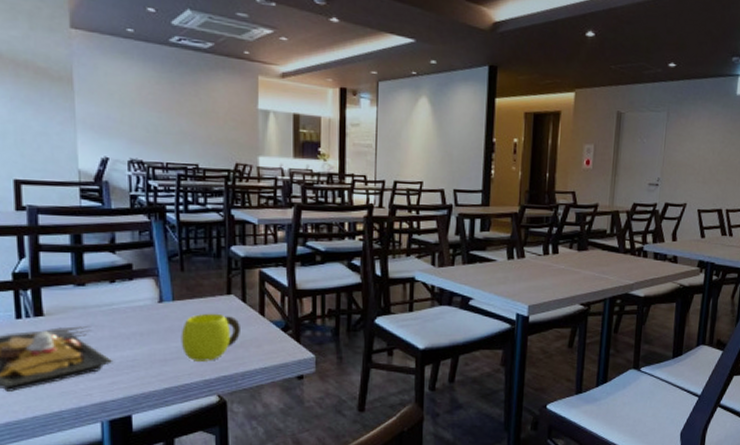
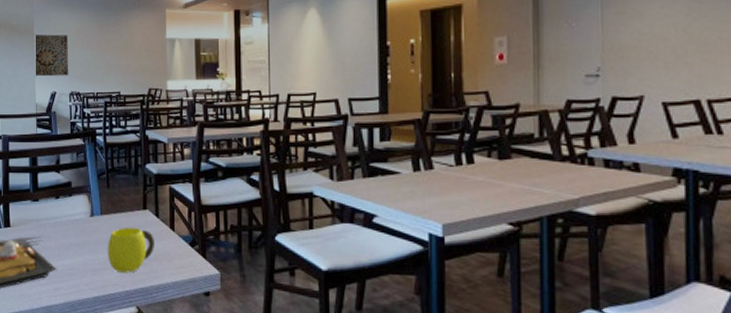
wall art: none [73,83,127,140] -> present [34,34,69,77]

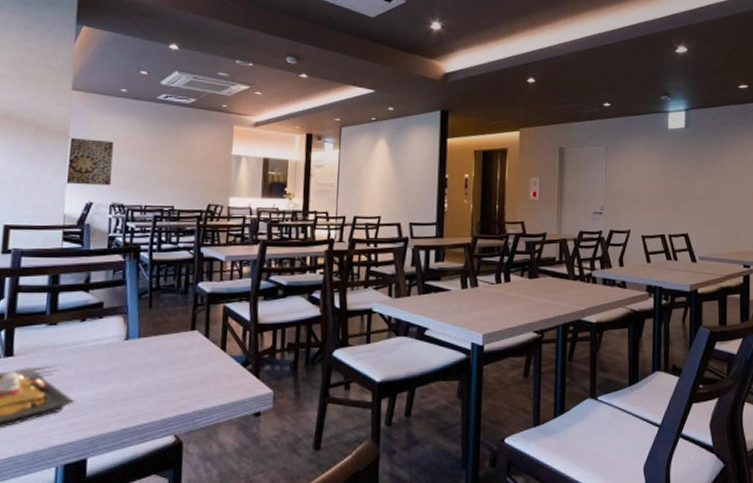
cup: present [107,227,154,273] -> none [142,349,202,400]

